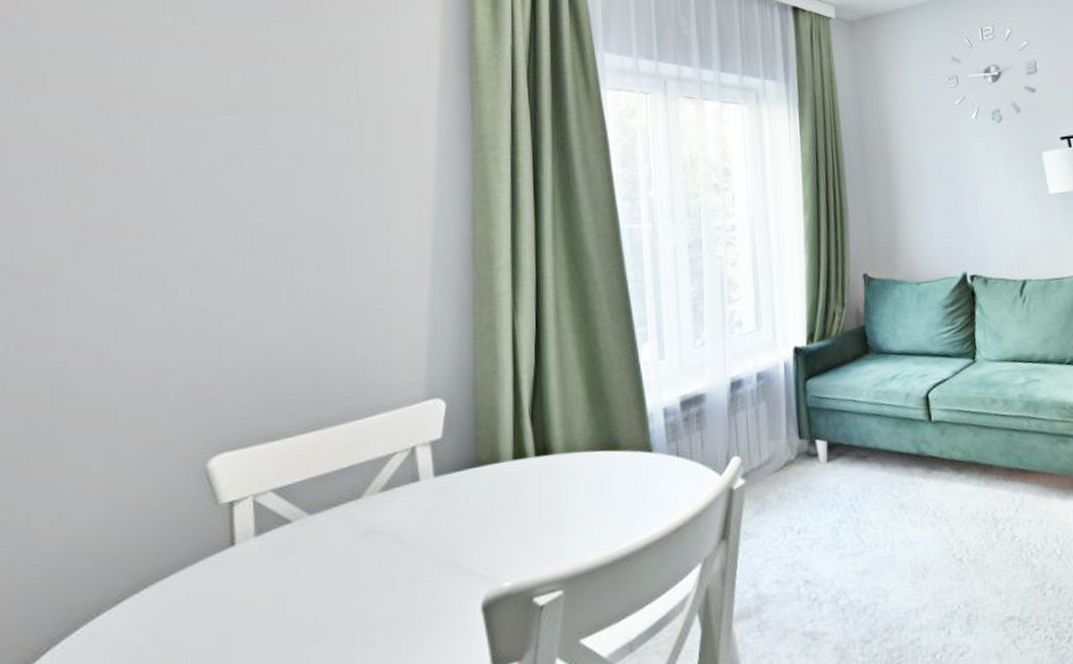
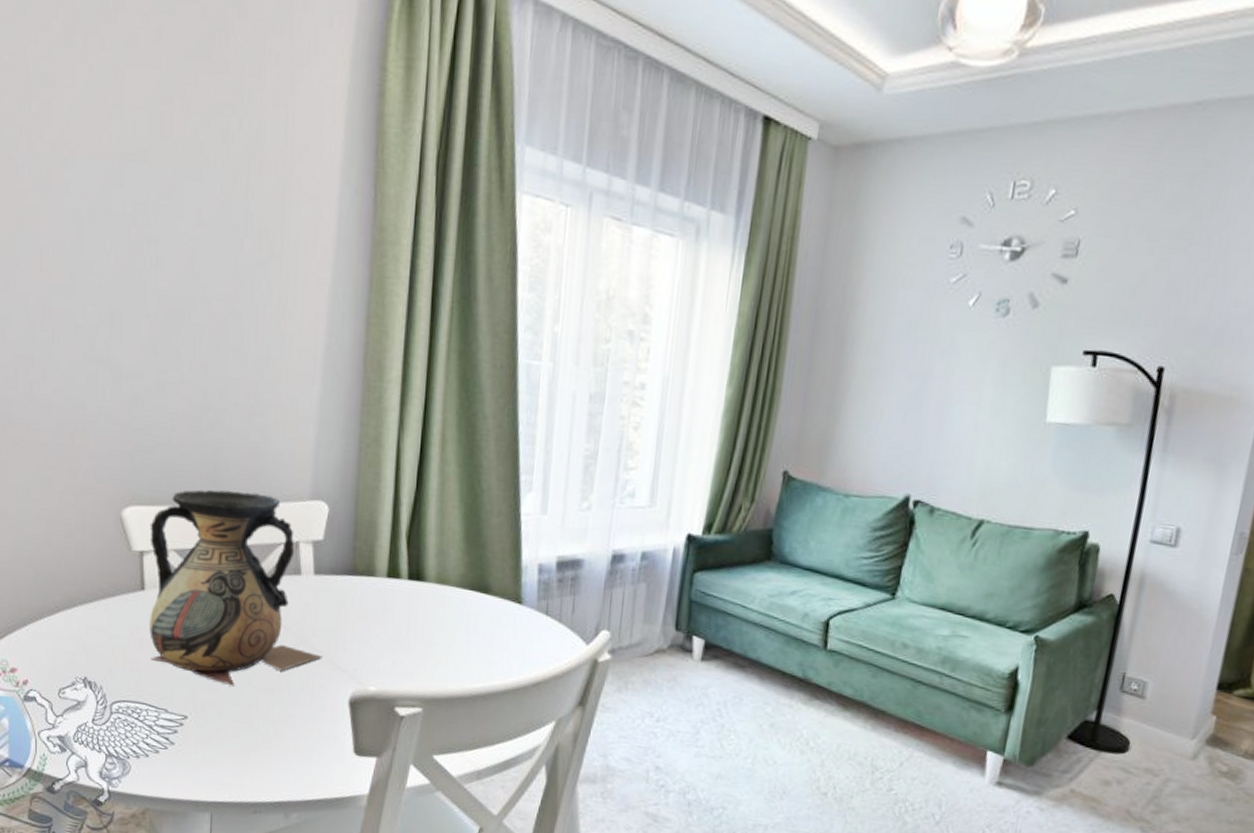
vase: none [241,406,448,629] -> present [149,489,322,687]

